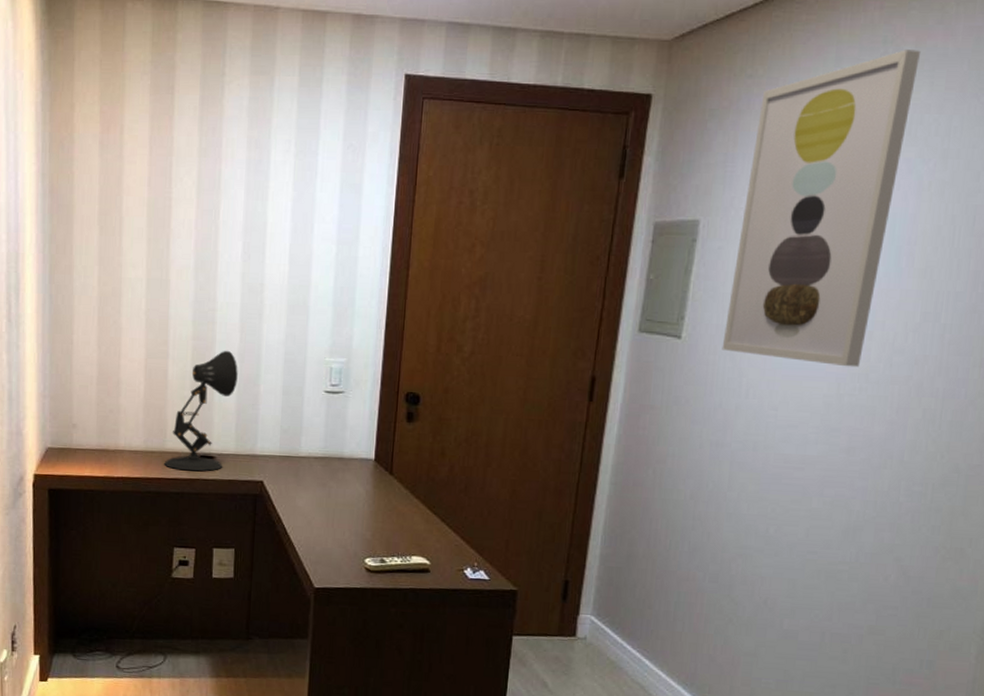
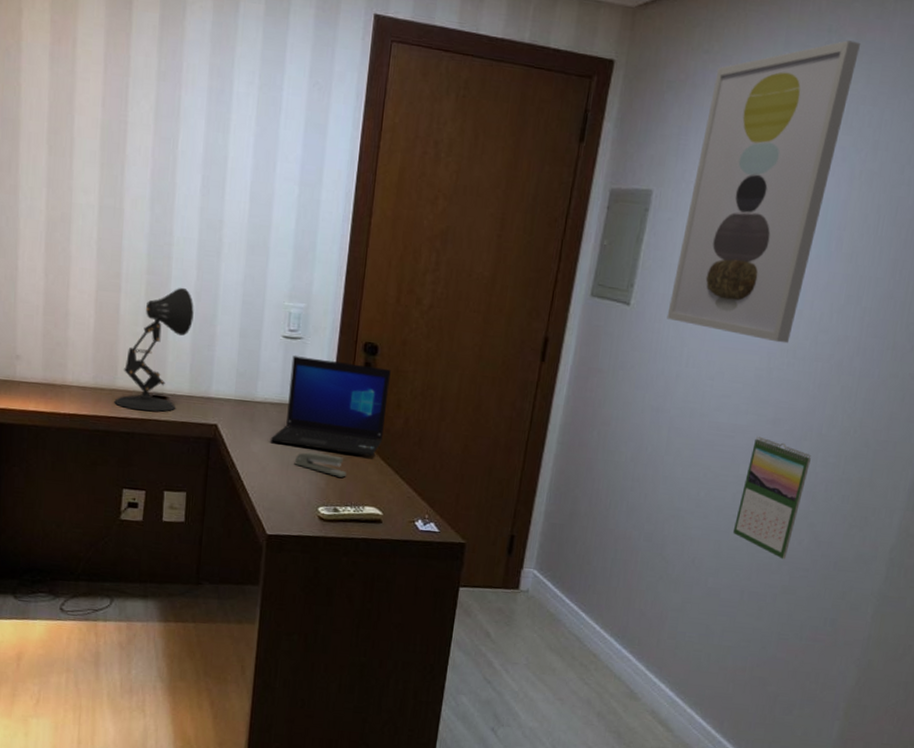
laptop: none [315,410,434,506] -> present [270,355,391,457]
stapler: none [339,504,393,528] -> present [294,452,347,477]
calendar: none [808,466,893,598] -> present [732,436,811,560]

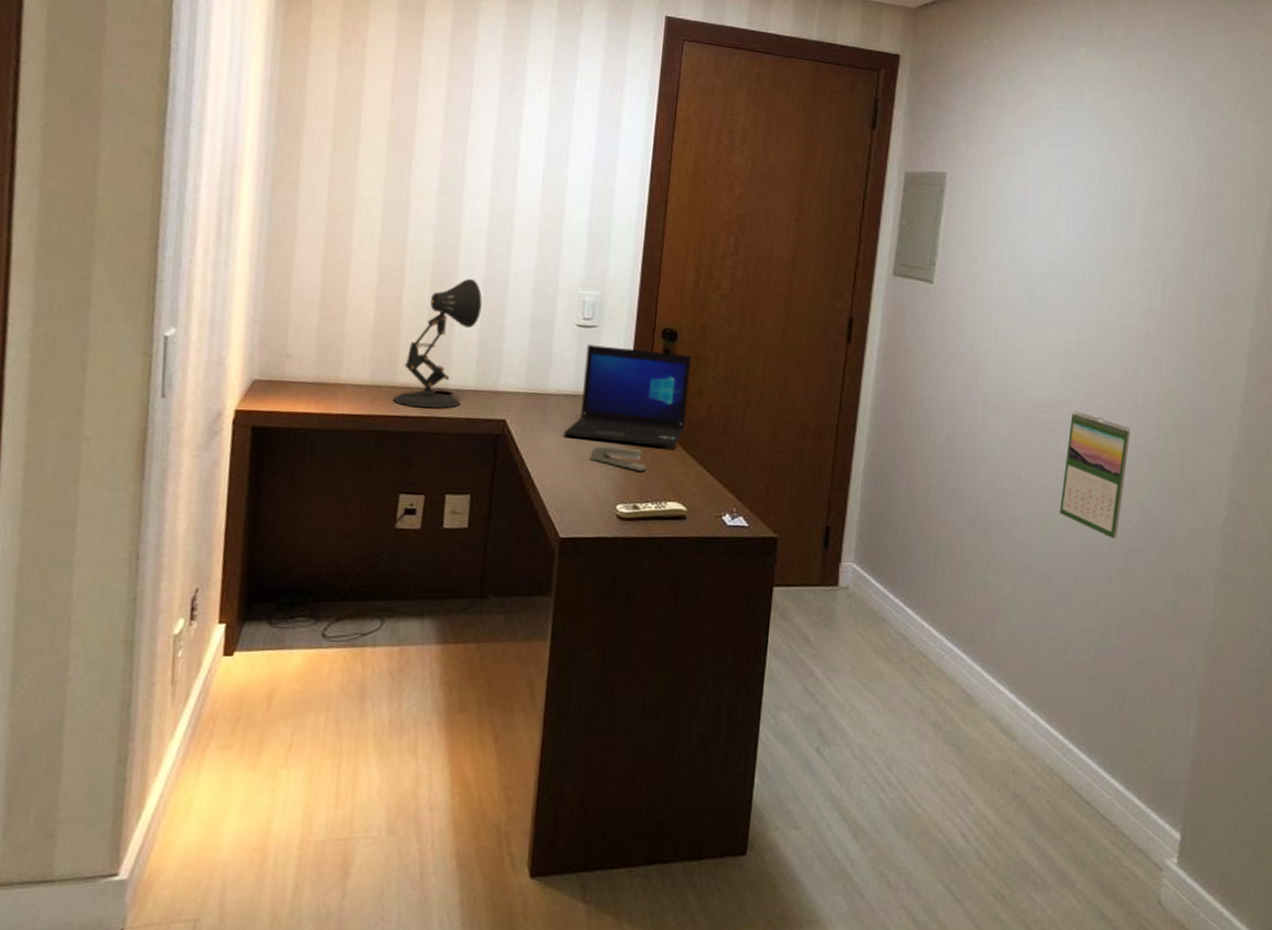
wall art: present [666,40,860,344] -> none [971,35,1129,317]

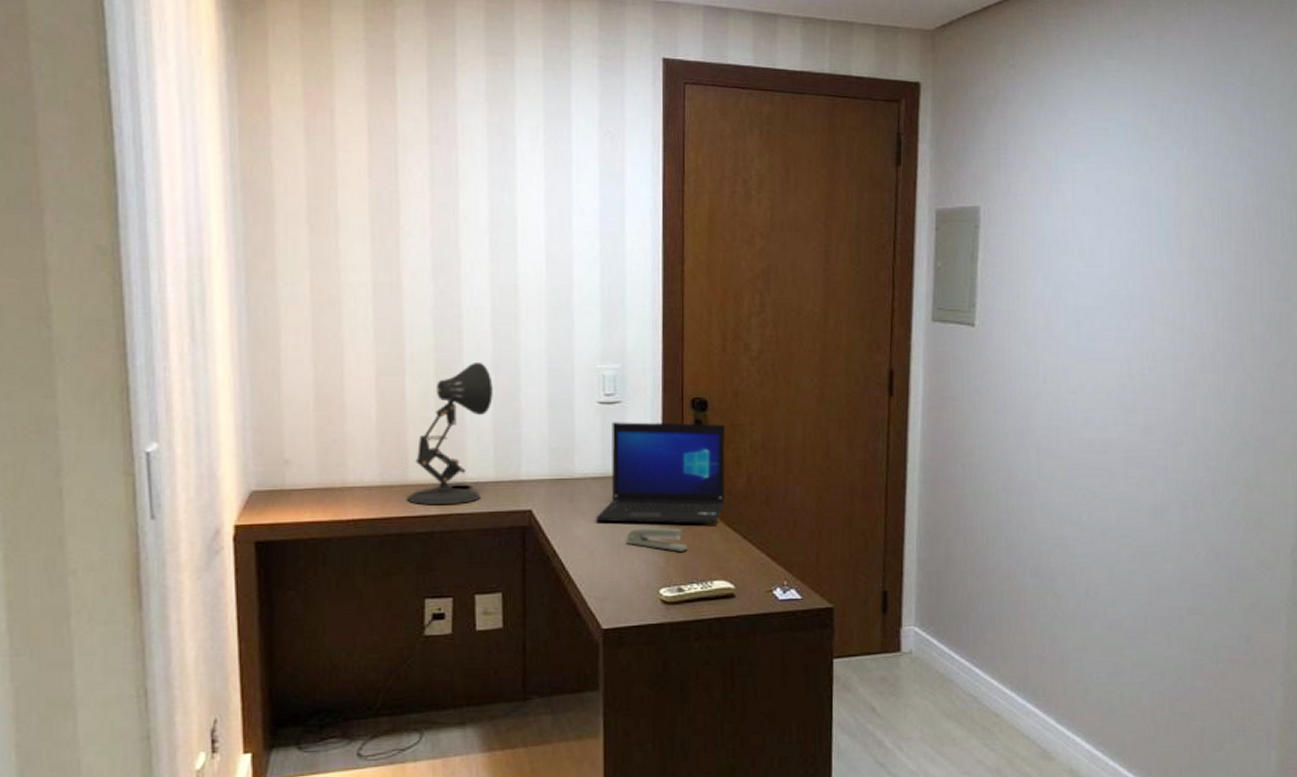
calendar: present [1059,410,1130,540] -> none [1123,447,1191,577]

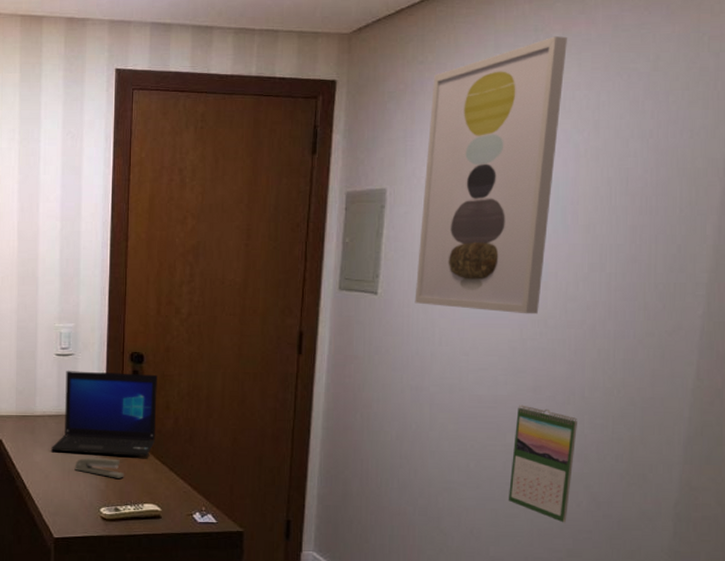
wall art: none [1015,44,1162,347] -> present [414,36,567,315]
calendar: none [1123,447,1191,577] -> present [508,405,577,523]

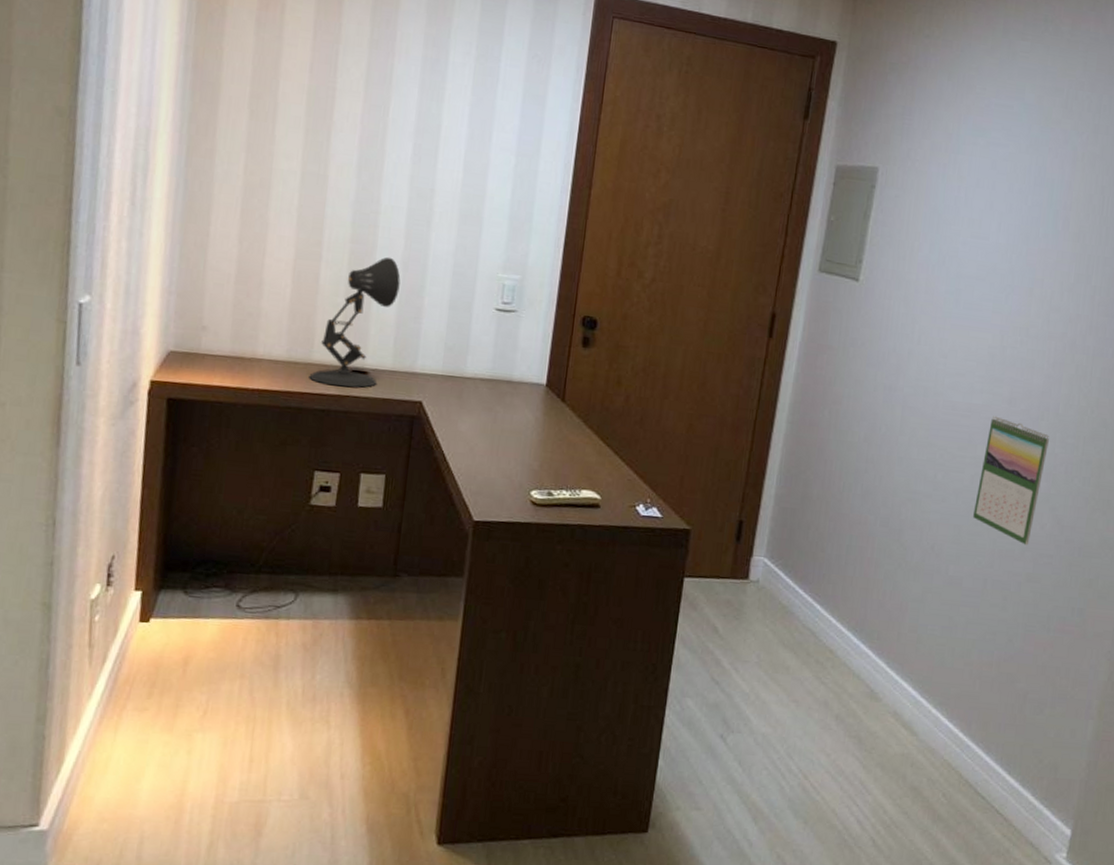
laptop: present [51,371,157,457] -> none [479,329,611,436]
stapler: present [74,458,124,478] -> none [505,431,562,459]
wall art: present [414,36,567,315] -> none [896,29,1076,322]

